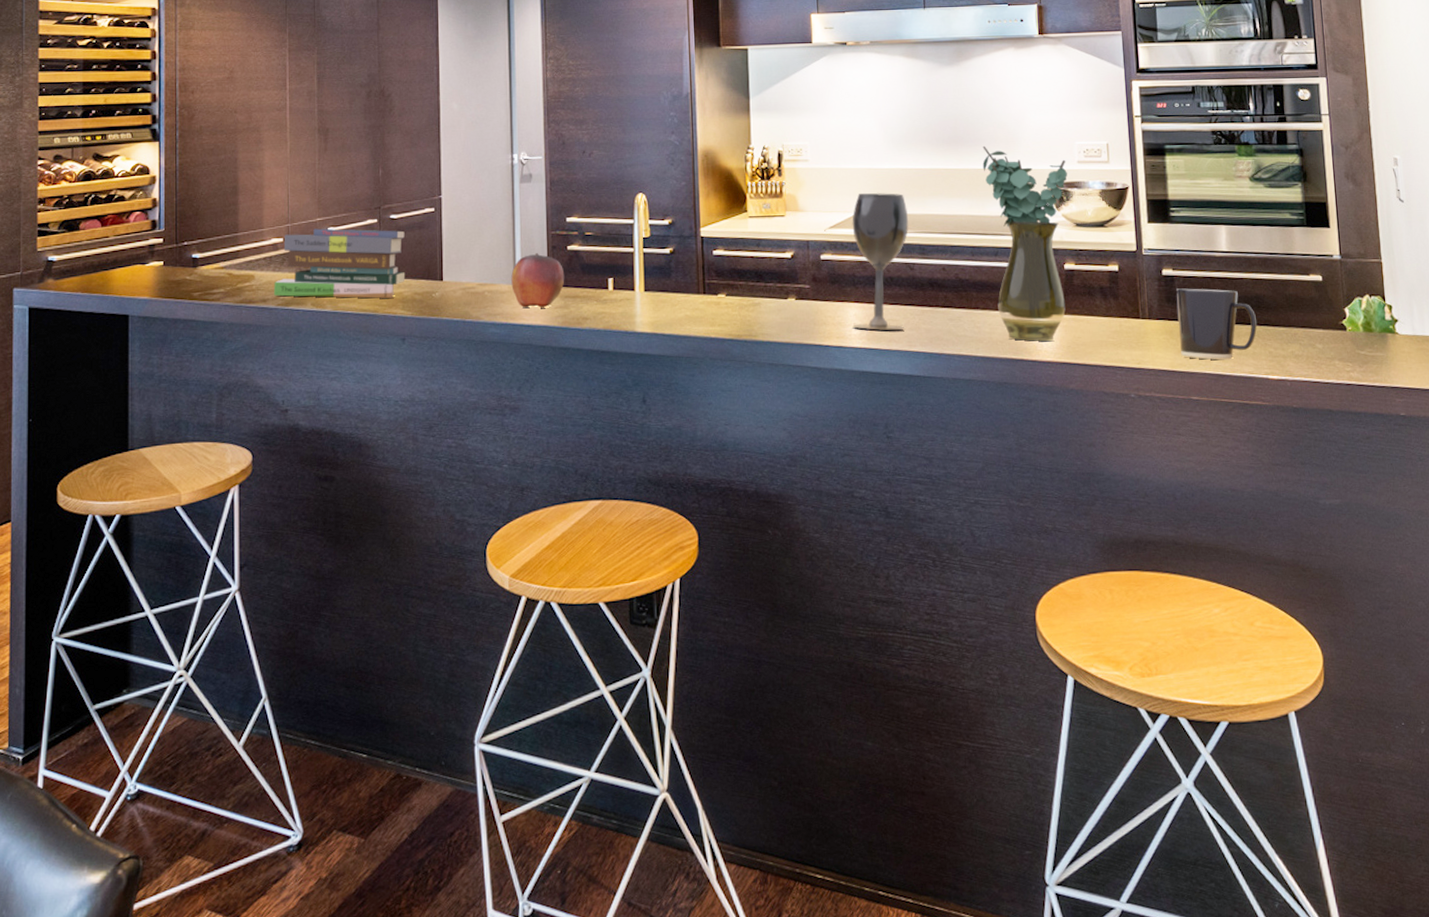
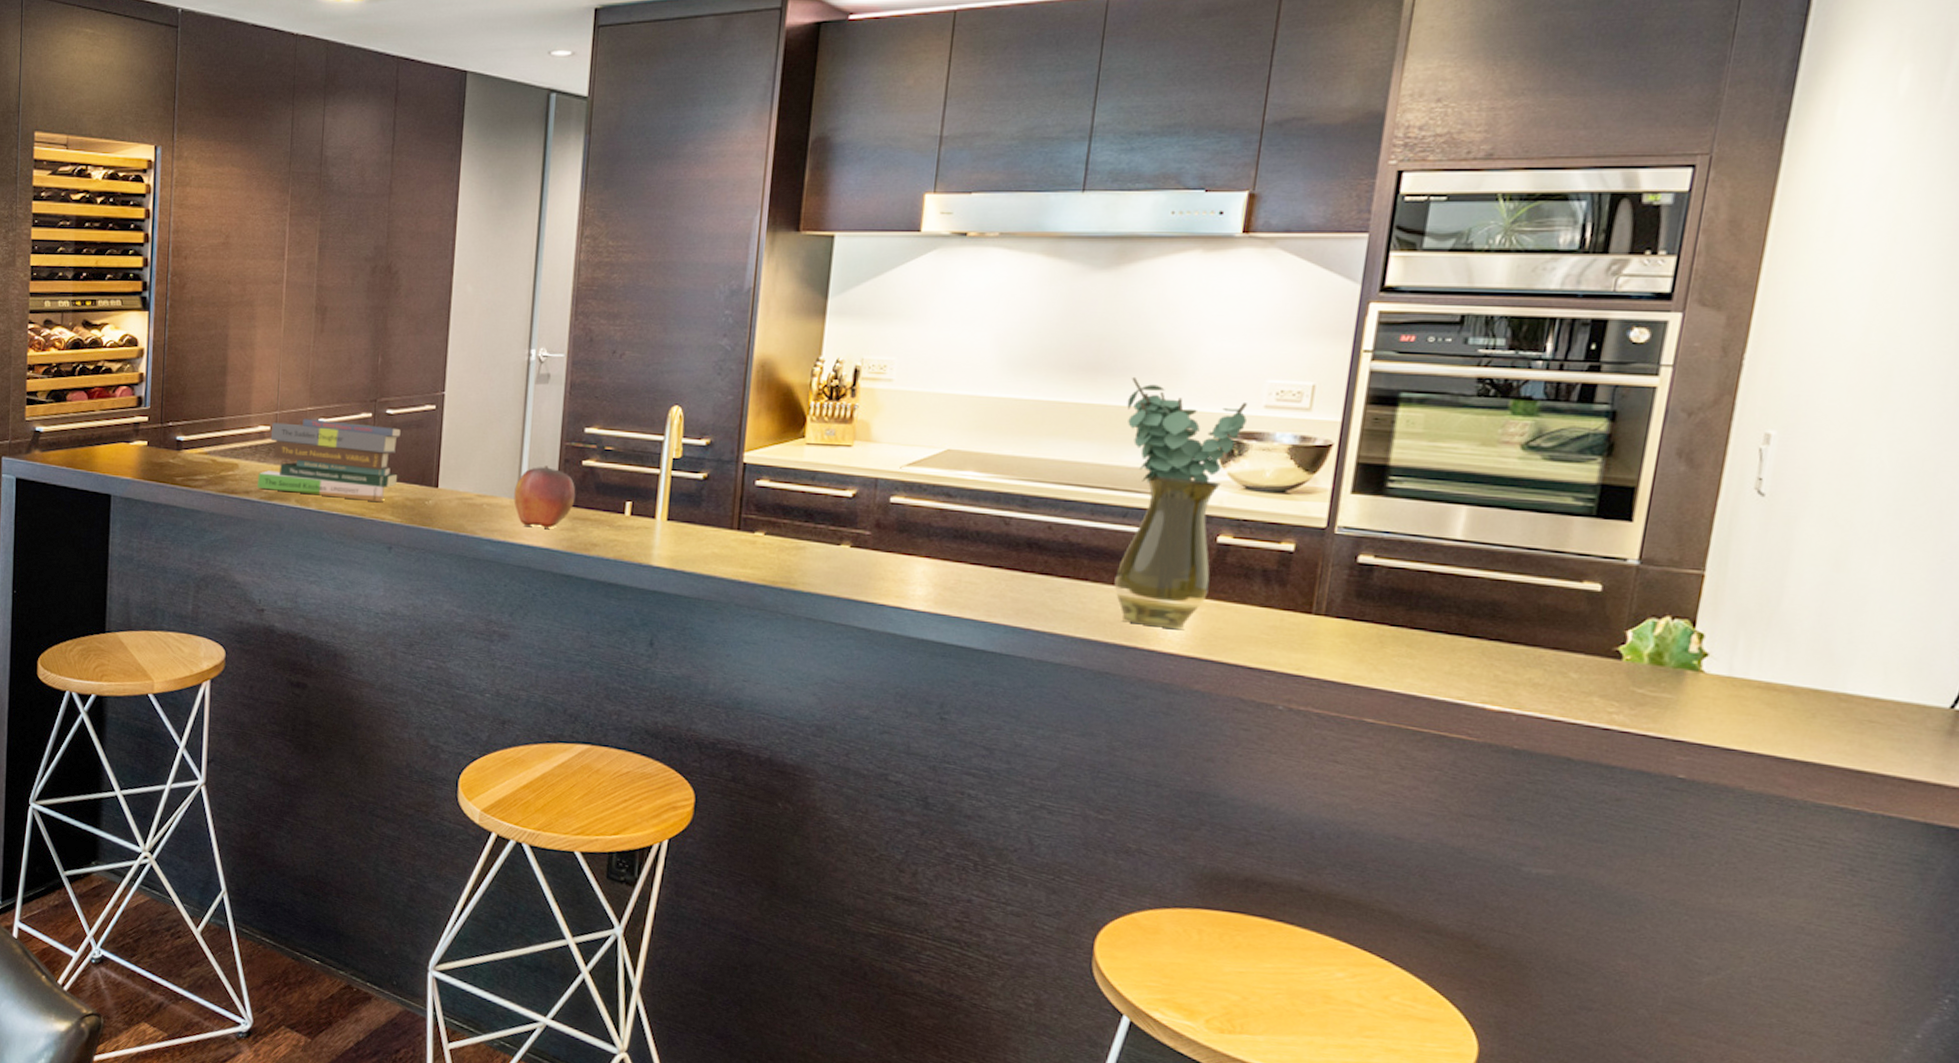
wine glass: present [852,193,909,331] -> none [917,426,1014,597]
mug: present [1175,288,1257,360] -> none [1362,581,1486,679]

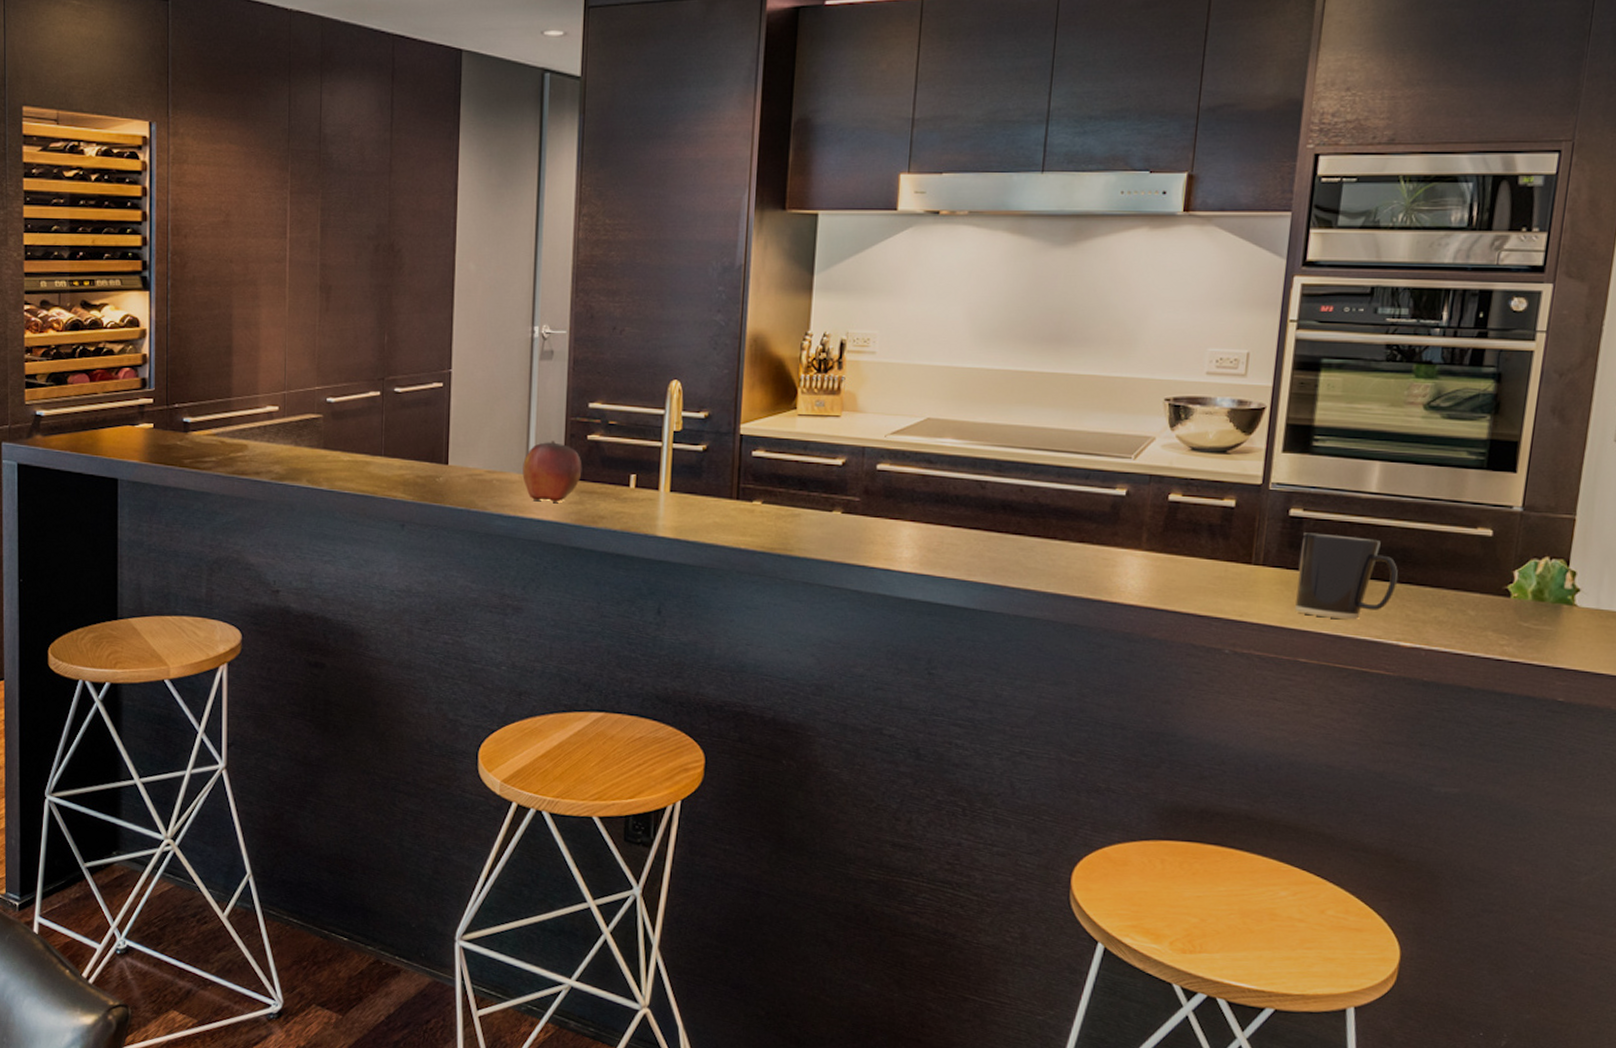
books: present [256,418,401,503] -> none [267,398,409,481]
vase: present [1113,376,1248,629] -> none [1079,346,1192,582]
mug: none [1362,581,1486,679] -> present [1295,533,1398,620]

